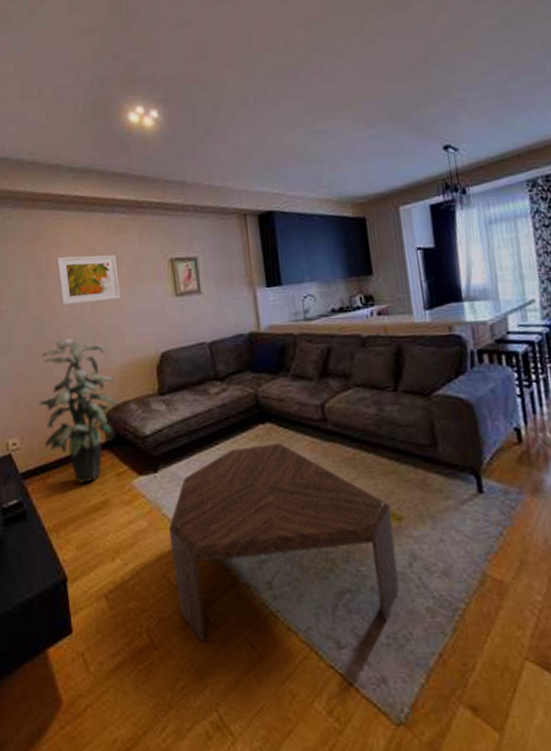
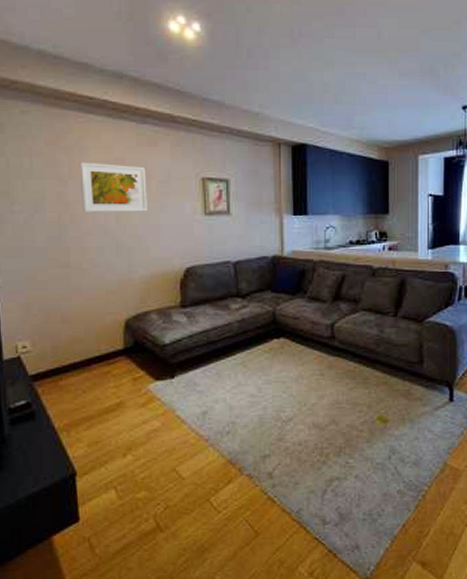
indoor plant: present [39,338,117,484] -> none [53,247,137,387]
coffee table: present [168,443,399,643] -> none [181,356,379,525]

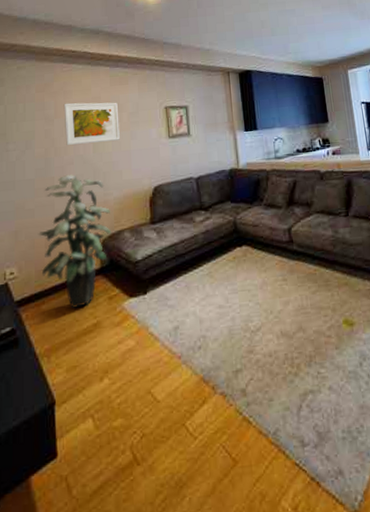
indoor plant: none [53,247,137,387] -> present [38,175,112,308]

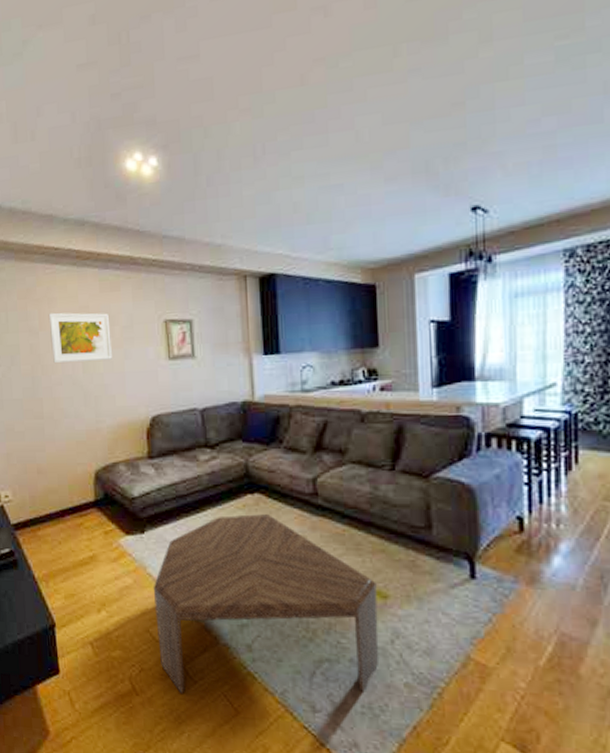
indoor plant: present [38,175,112,308] -> none [30,397,106,538]
coffee table: none [154,263,352,455] -> present [153,514,379,694]

